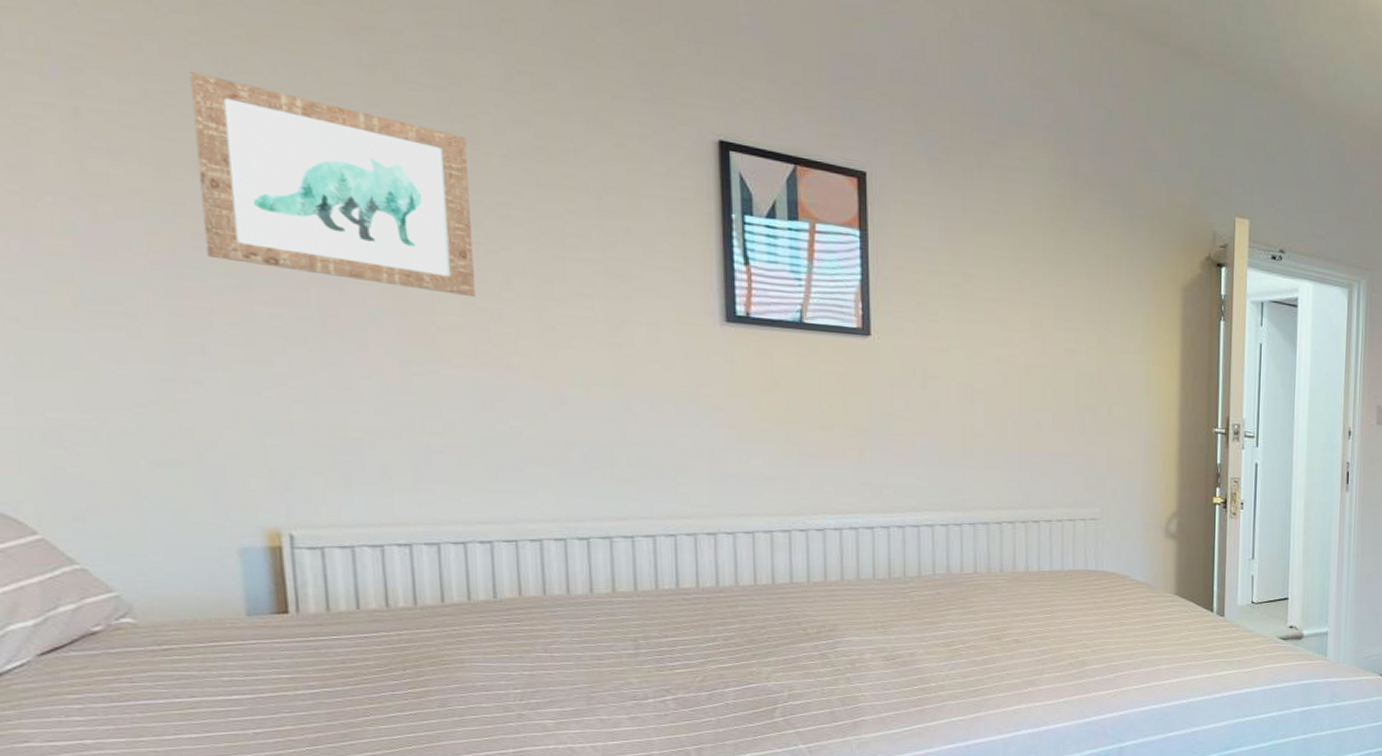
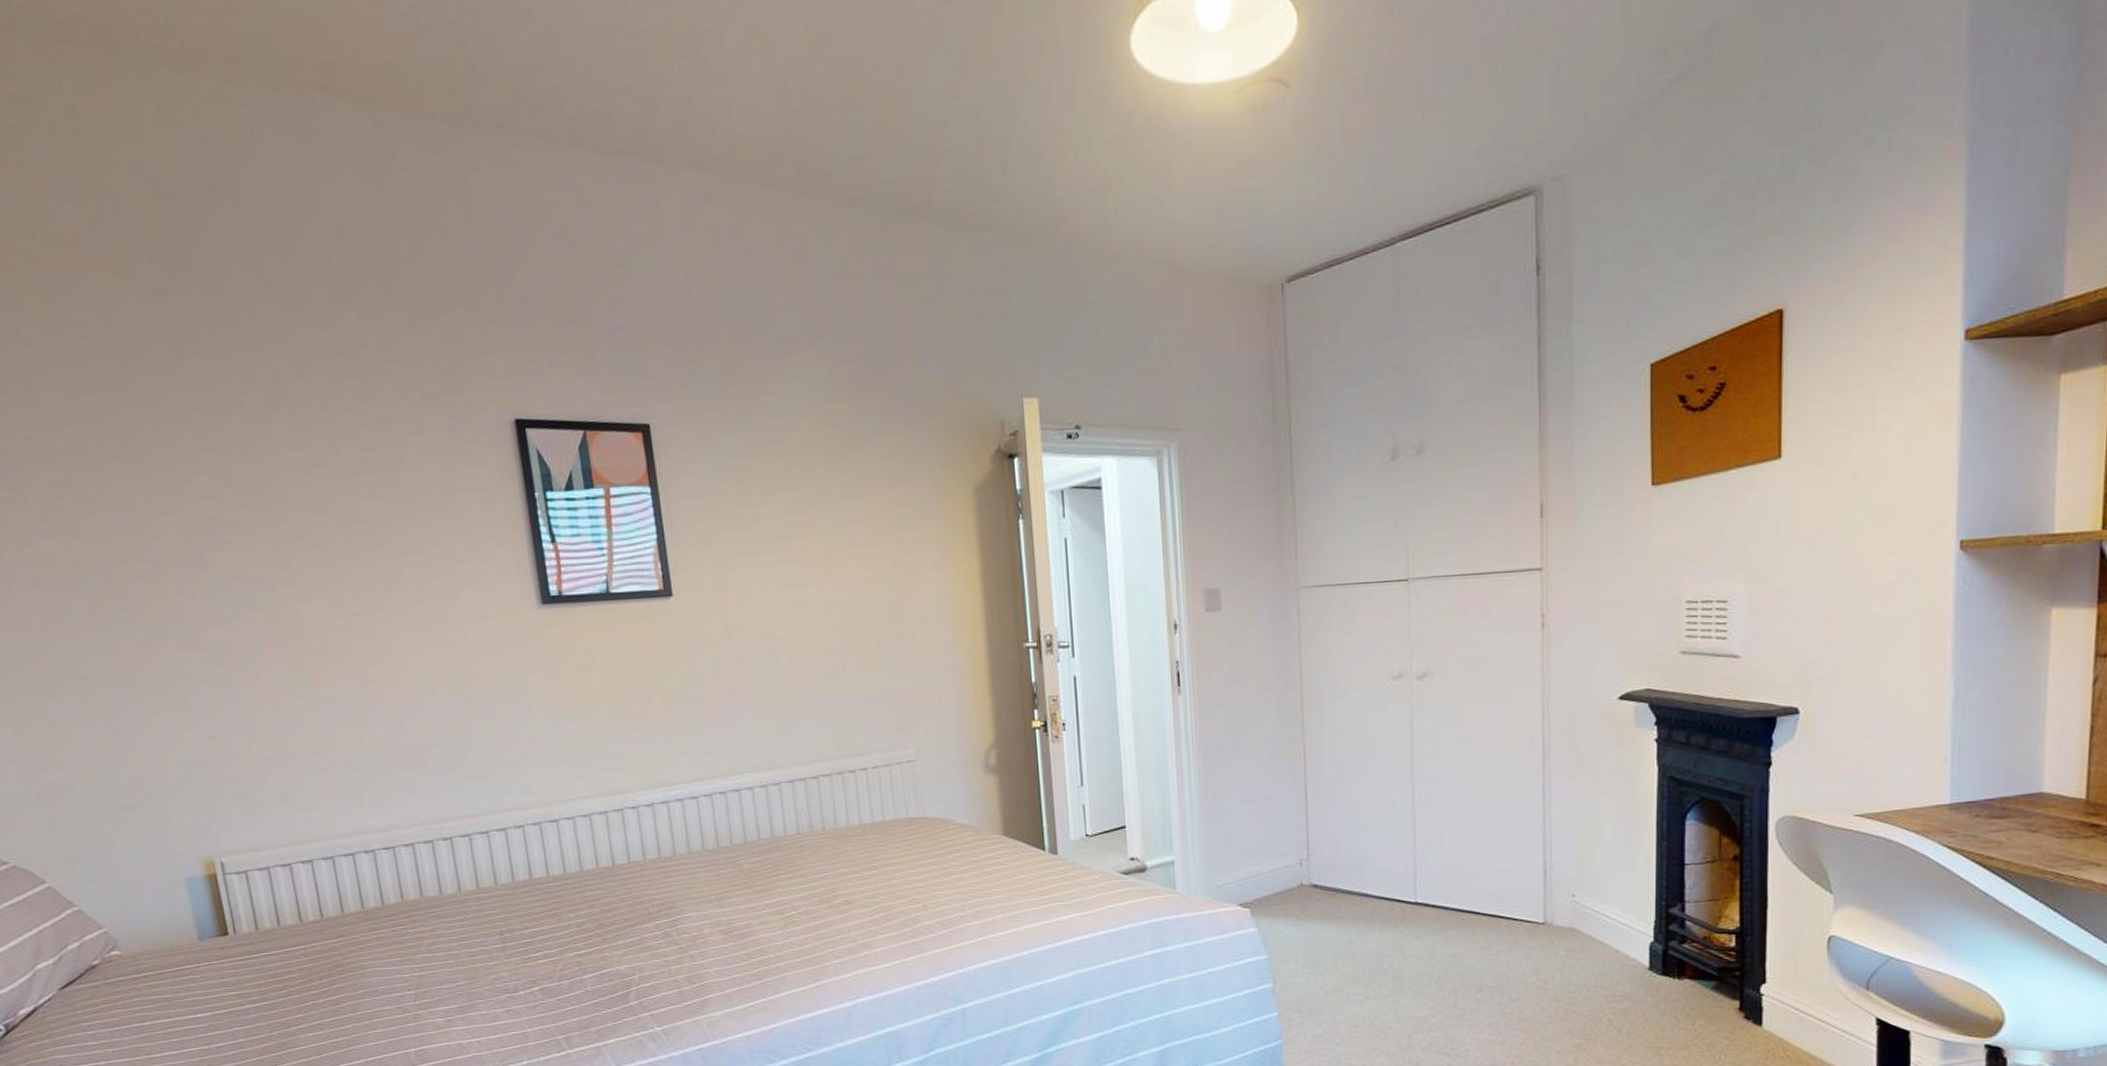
wall art: present [190,71,475,298] -> none [98,445,333,617]

